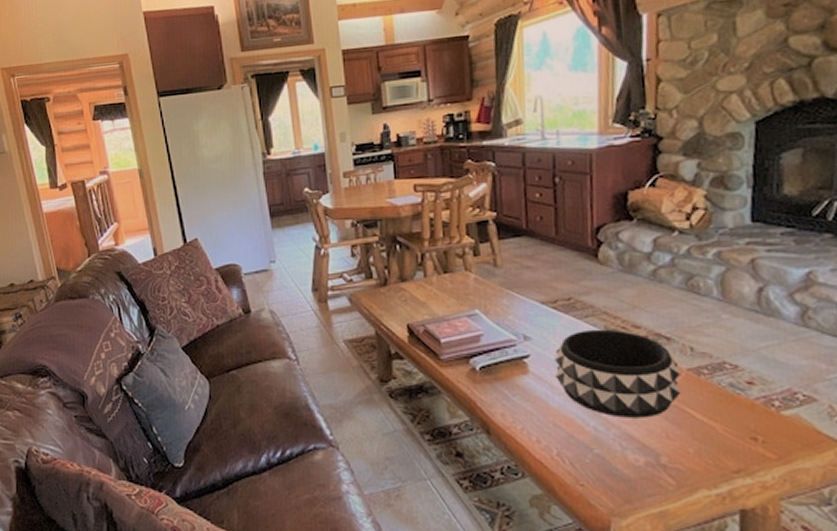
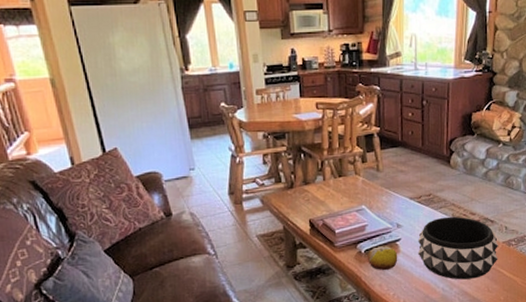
fruit: none [483,363,527,395] -> present [367,246,398,270]

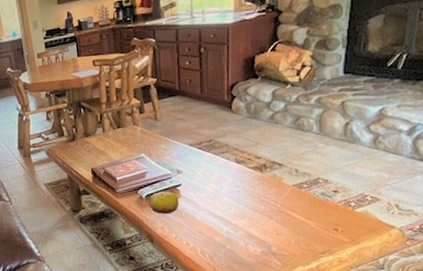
decorative bowl: present [417,216,499,280] -> none [199,161,289,223]

